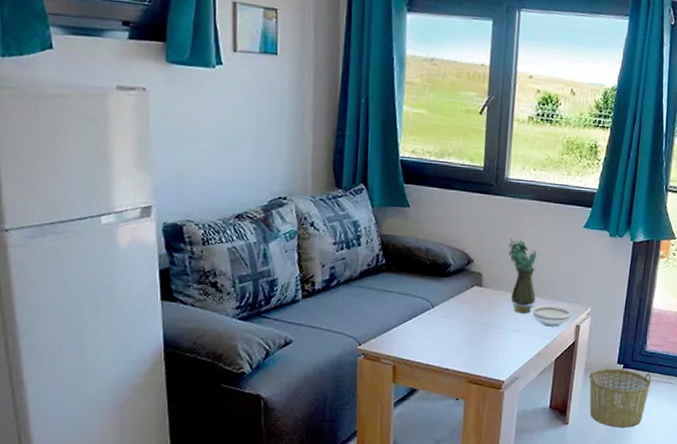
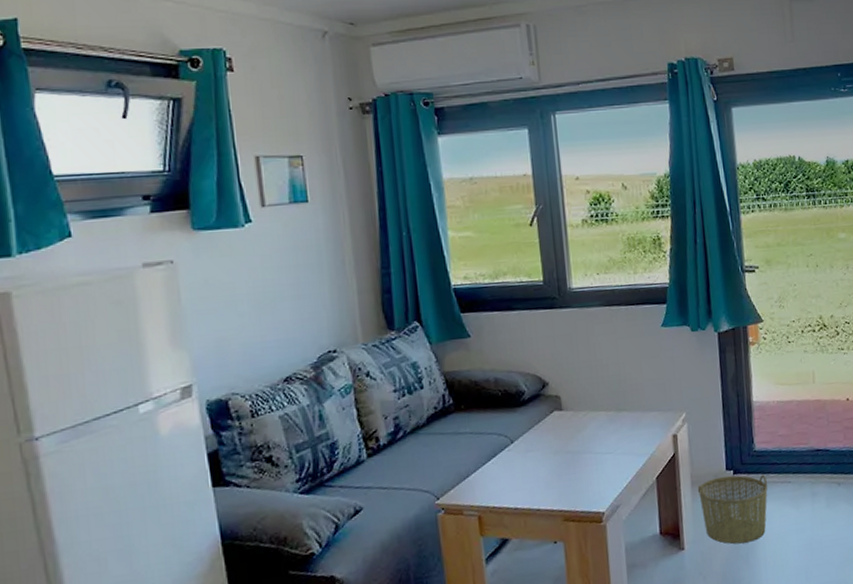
vase: present [508,238,537,313] -> none [583,351,624,433]
bowl: present [532,304,572,327] -> none [621,416,666,443]

